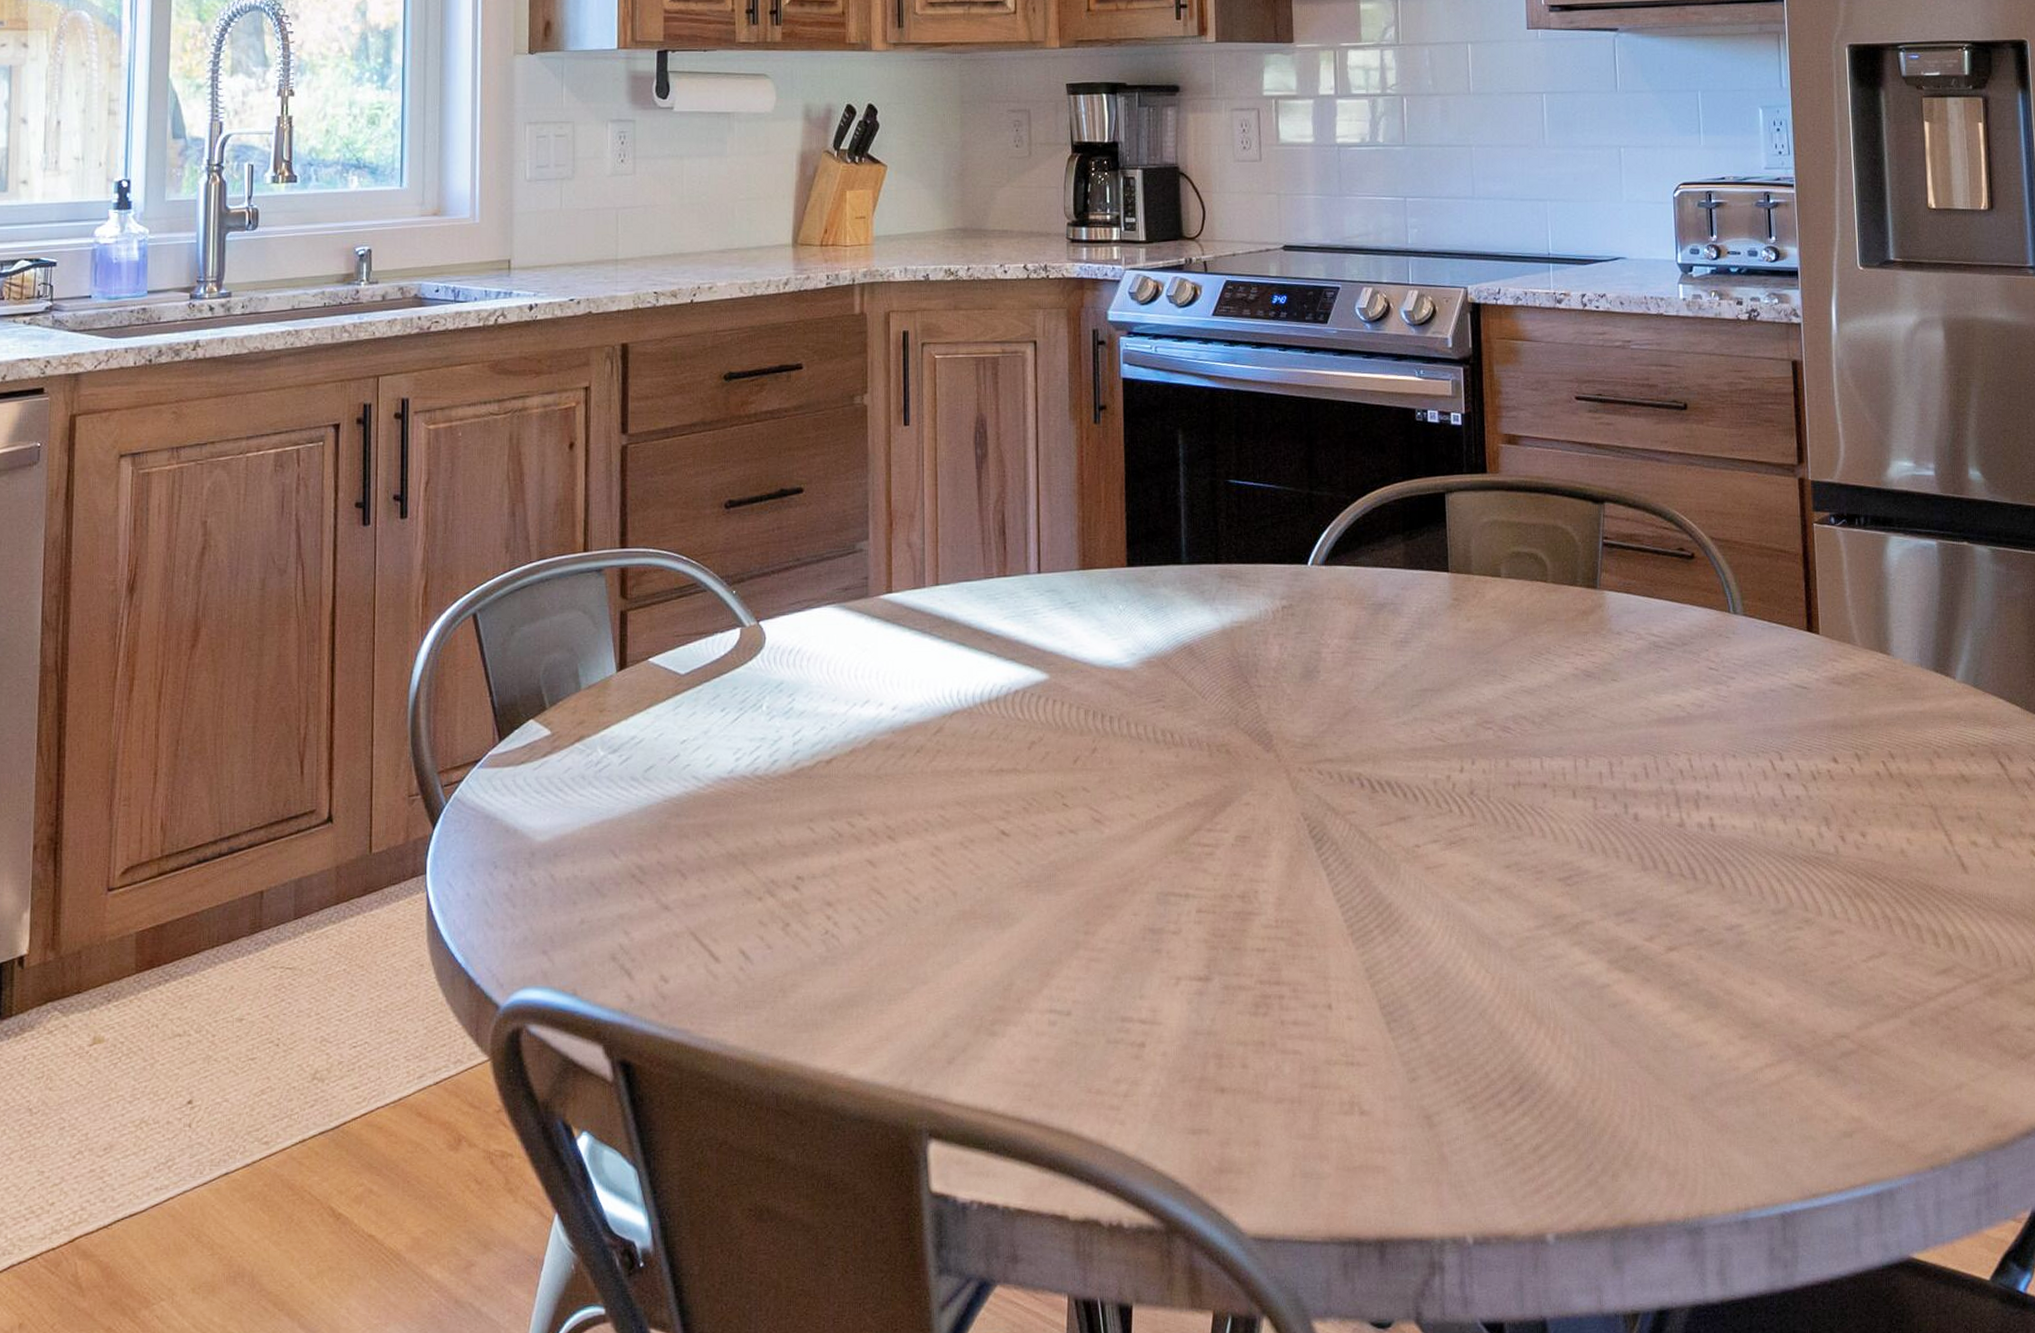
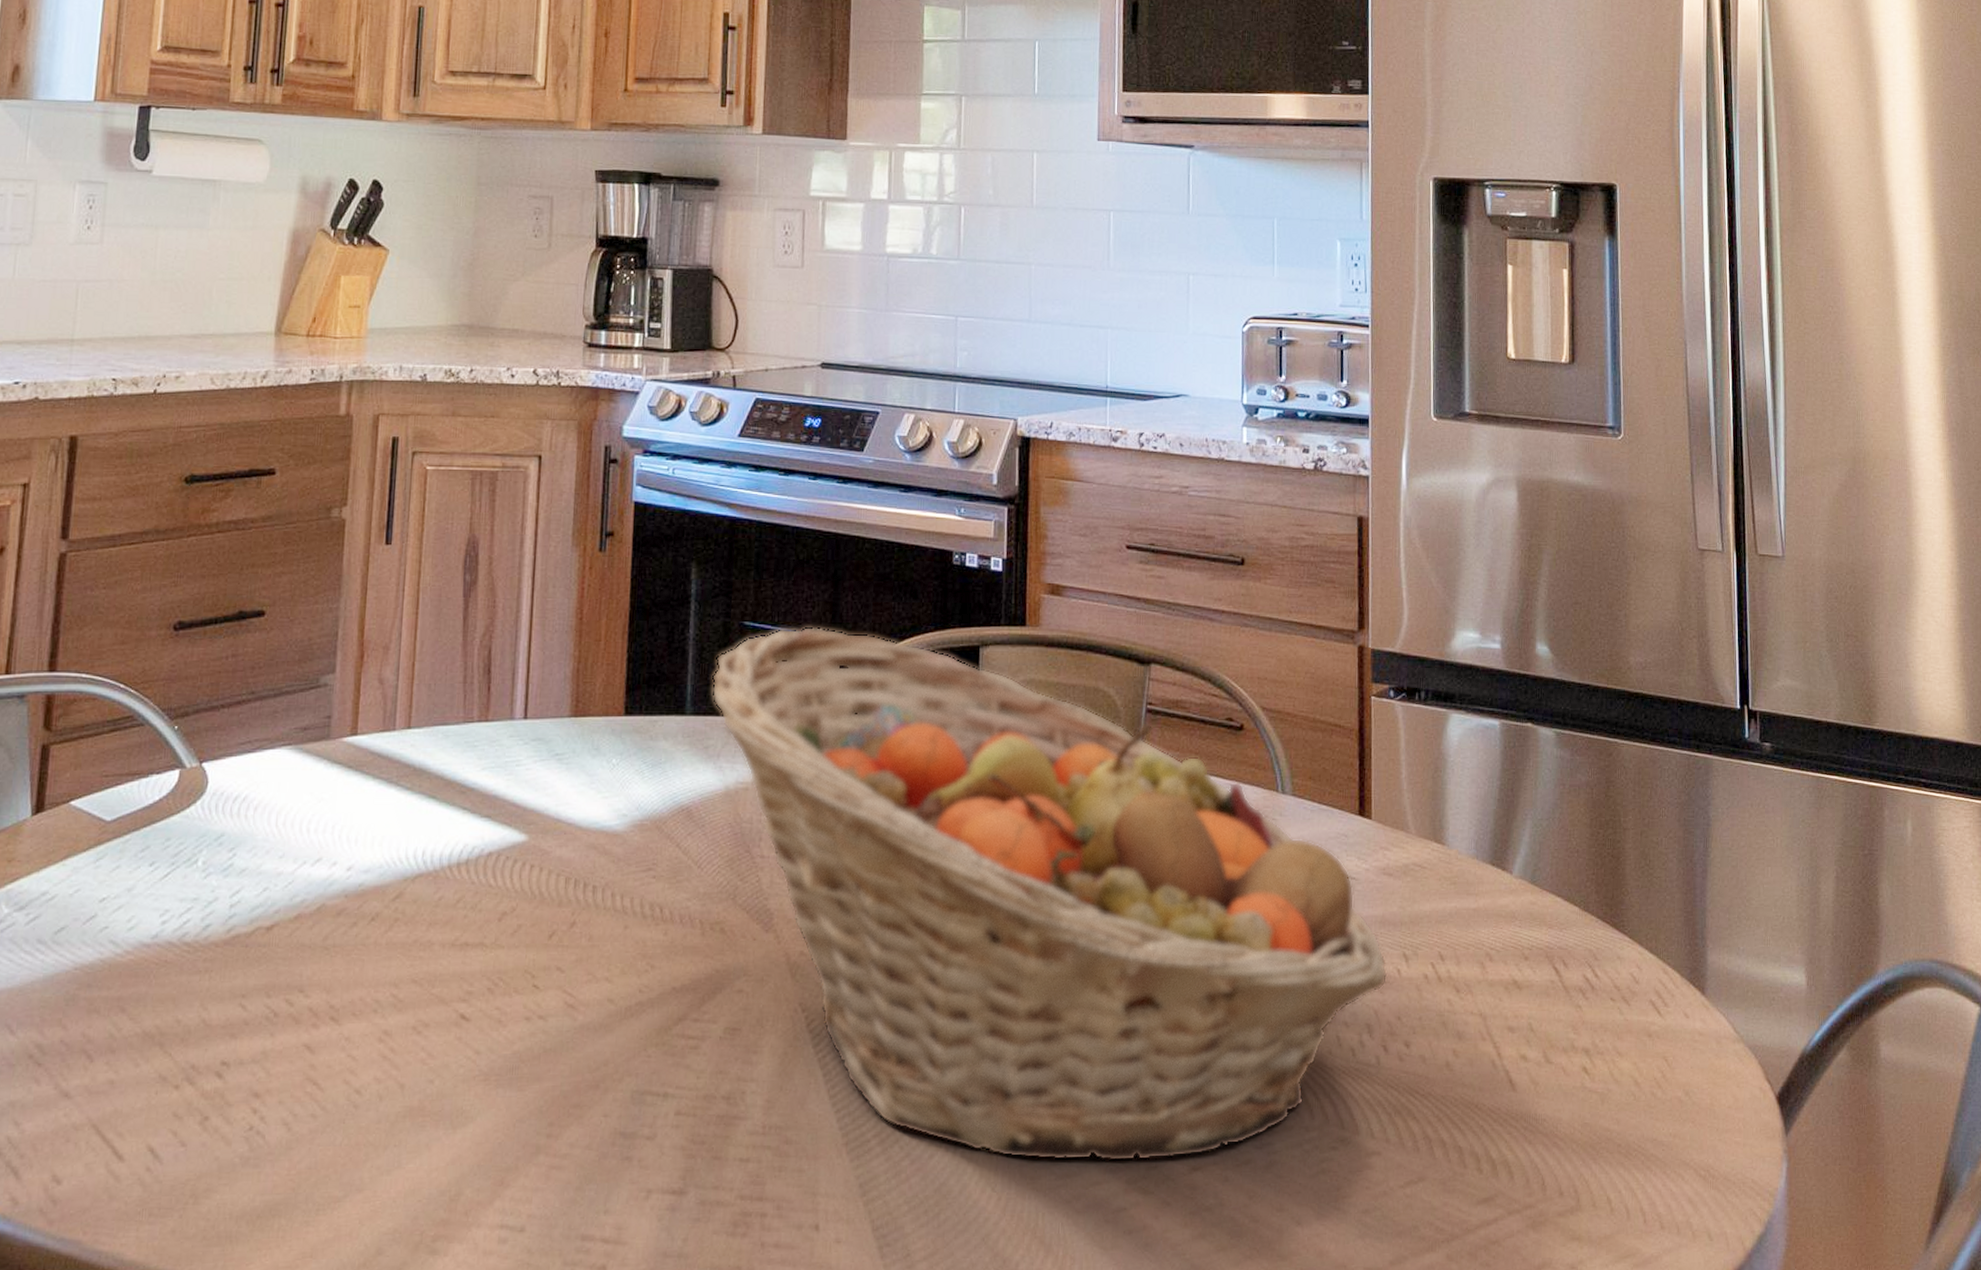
fruit basket: none [1204,481,1842,945] -> present [711,626,1388,1162]

